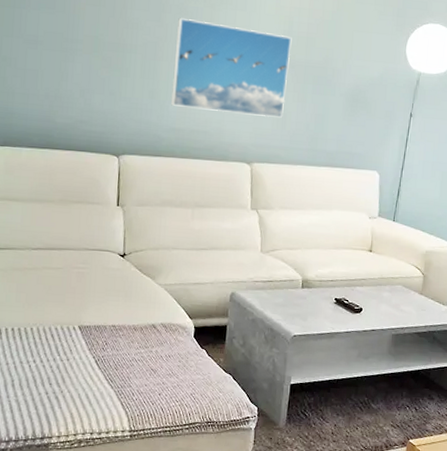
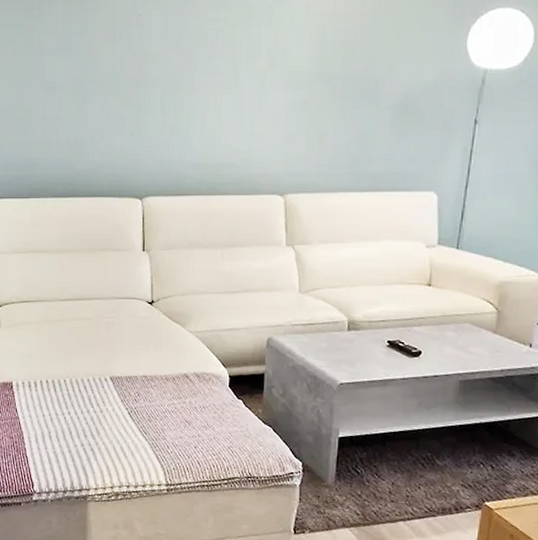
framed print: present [170,18,292,118] -> none [193,43,326,142]

